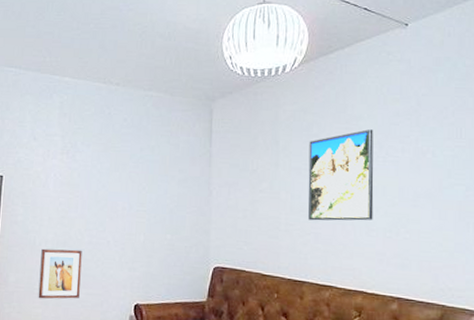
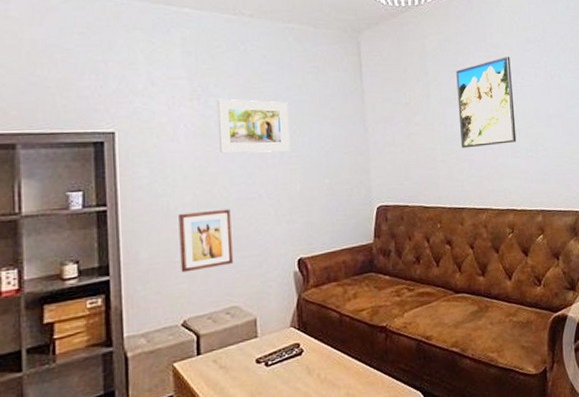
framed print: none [80,154,141,205] -> present [216,98,290,153]

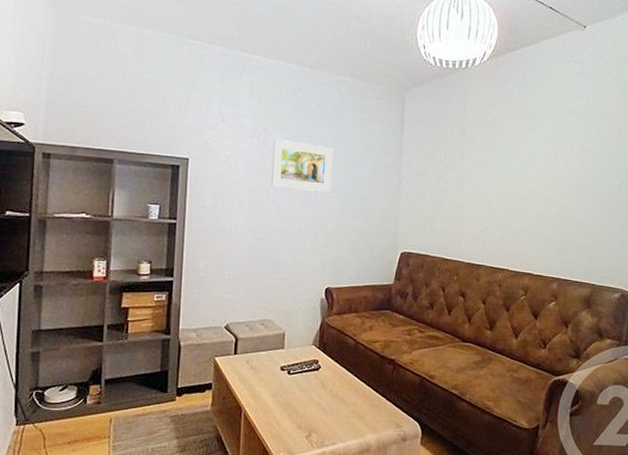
wall art: present [178,209,233,273] -> none [229,234,274,285]
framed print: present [456,57,517,148] -> none [488,126,549,211]

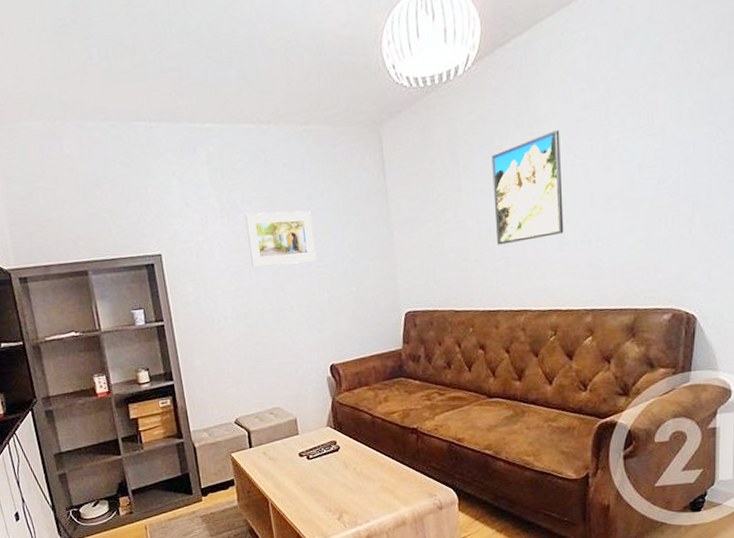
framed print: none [488,126,549,211] -> present [491,130,564,245]

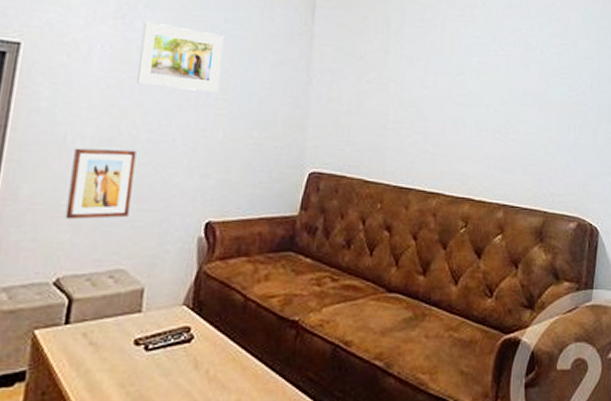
wall art: none [222,320,272,378] -> present [65,148,137,220]
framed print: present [491,130,564,245] -> none [418,19,487,120]

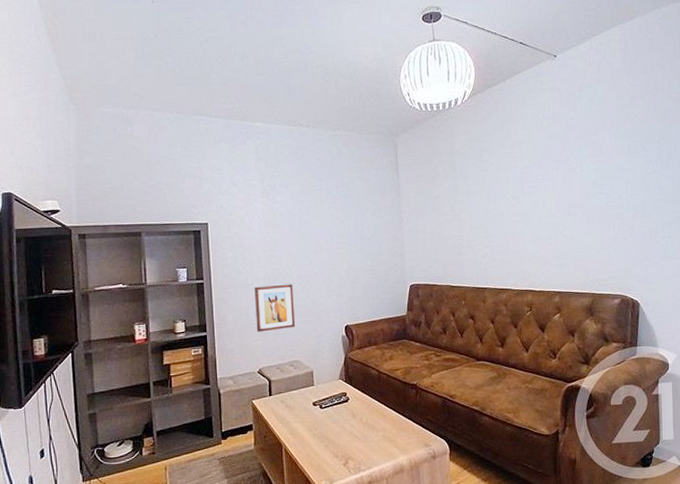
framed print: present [137,20,224,93] -> none [281,195,339,240]

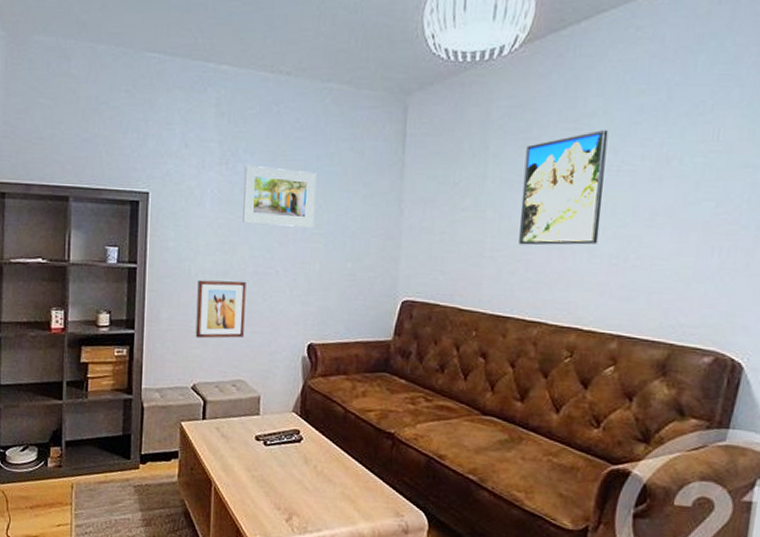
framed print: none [281,195,339,240] -> present [243,164,317,227]
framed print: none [482,152,537,236] -> present [519,130,609,246]

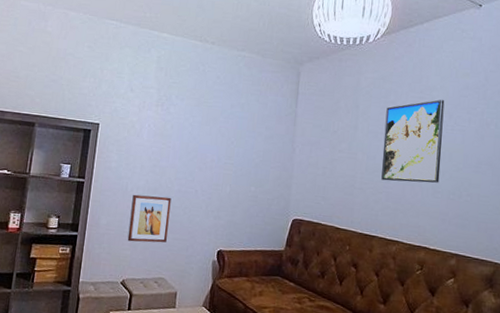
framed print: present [243,164,317,227] -> none [171,107,231,158]

